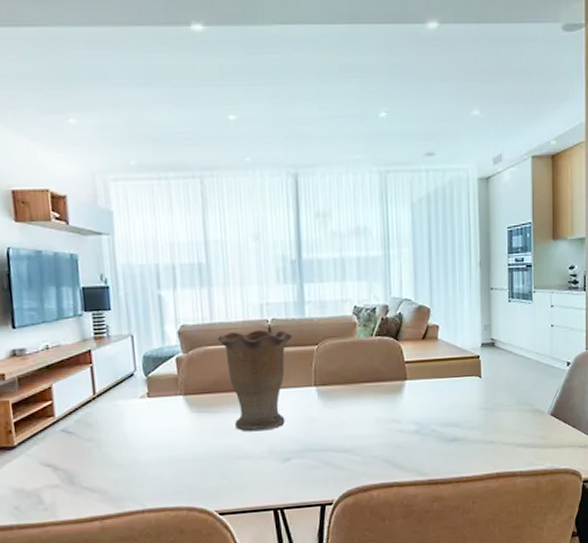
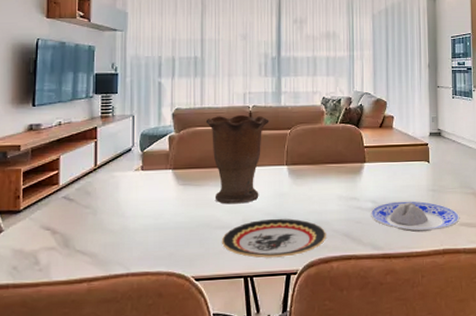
plate: none [245,445,364,489] -> present [221,218,326,259]
plate: none [413,421,517,456] -> present [370,201,460,233]

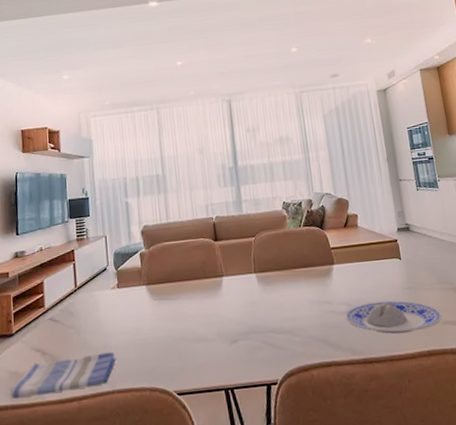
dish towel: none [13,234,134,278] -> present [11,352,117,399]
vase: present [205,114,269,204] -> none [172,226,233,316]
plate: present [221,218,326,259] -> none [199,327,303,370]

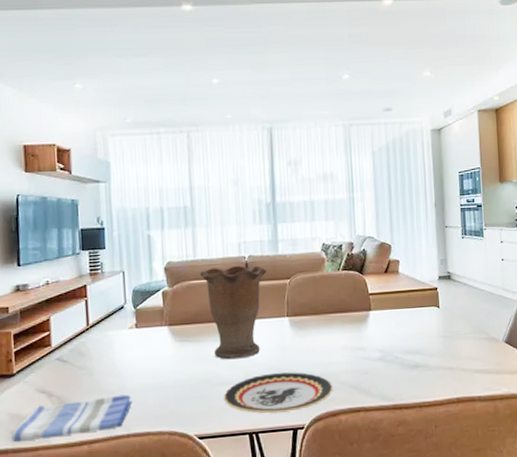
vase: none [172,226,233,316] -> present [199,265,267,360]
plate: none [199,327,303,370] -> present [223,372,333,414]
plate: present [345,300,443,334] -> none [378,348,474,381]

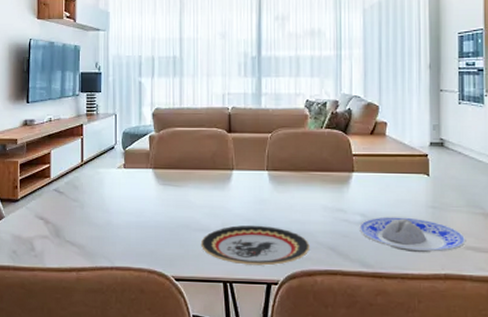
dish towel: present [11,394,133,443] -> none [13,229,118,262]
vase: present [199,265,267,360] -> none [184,116,249,207]
plate: none [378,348,474,381] -> present [358,216,466,253]

